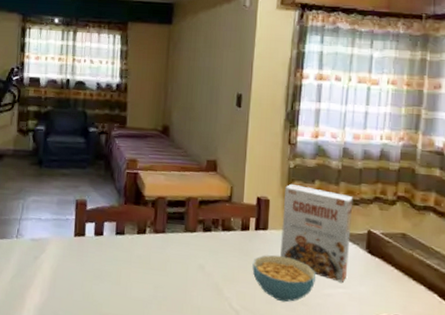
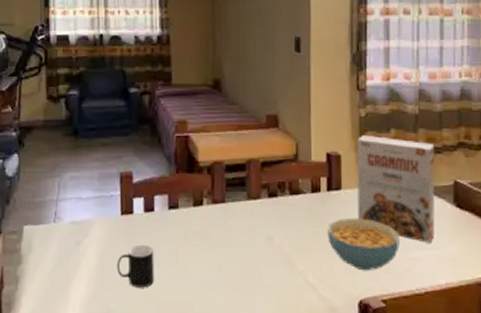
cup: none [67,263,101,301] -> present [117,244,154,288]

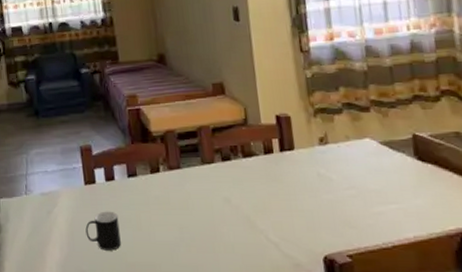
cereal bowl: present [327,217,399,271] -> none [284,176,361,228]
cereal box: present [357,134,435,243] -> none [306,95,397,197]

